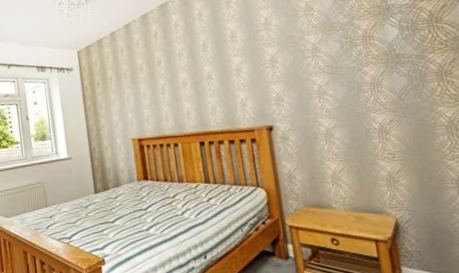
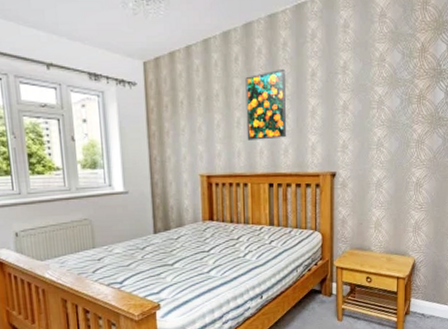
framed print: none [165,35,212,104] -> present [245,68,286,140]

